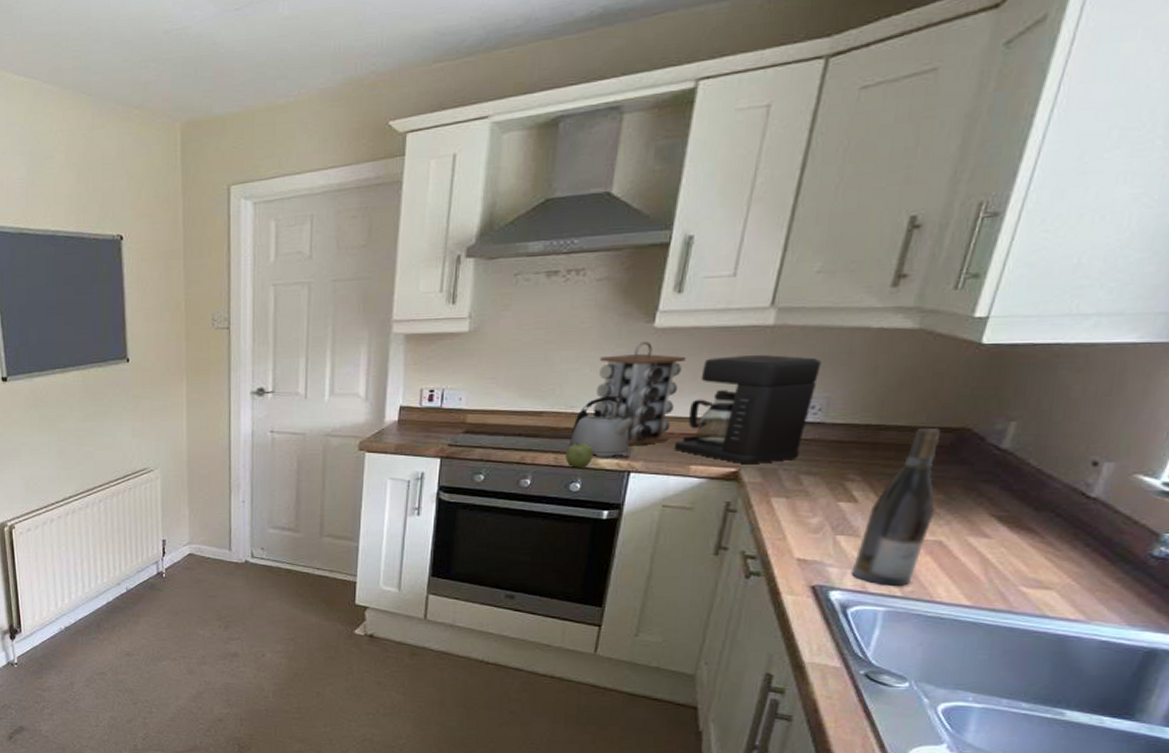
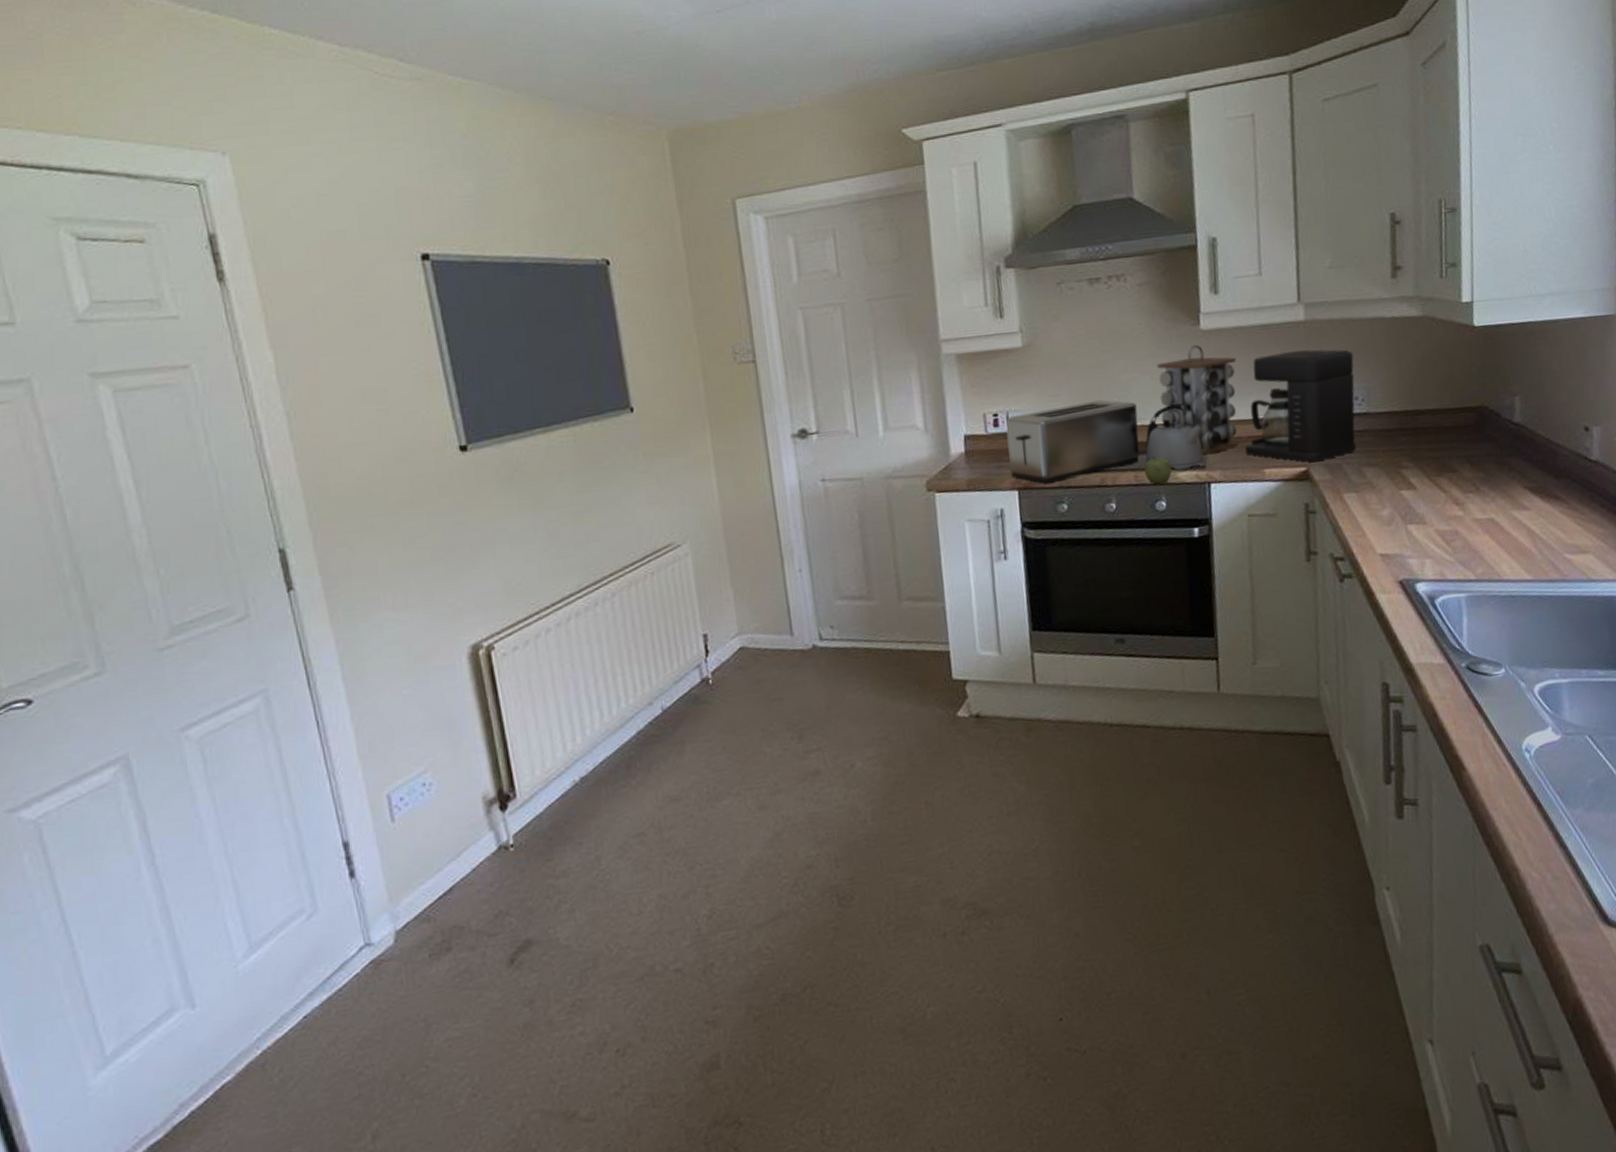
toaster: none [436,385,570,455] -> present [1005,399,1140,484]
wine bottle: present [851,427,941,586] -> none [1427,408,1481,571]

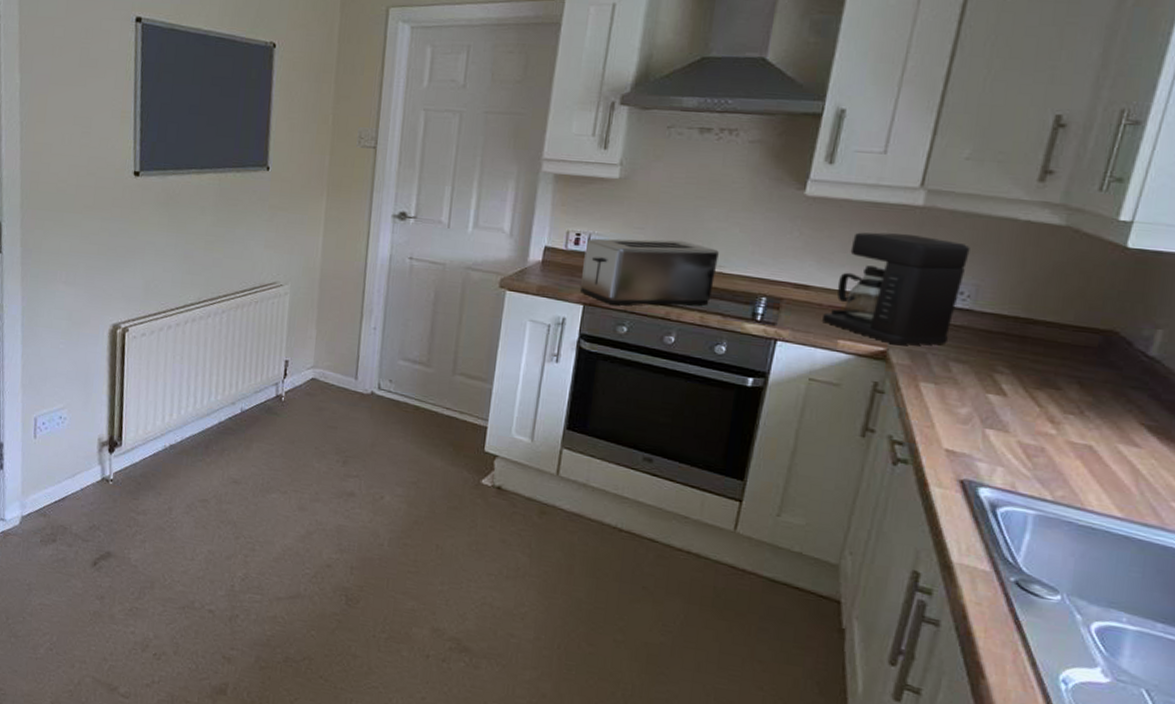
fruit: present [1144,457,1173,485] -> none [710,303,741,331]
kettle: present [1145,403,1204,471] -> none [714,259,785,323]
spice rack: present [1156,345,1239,454] -> none [741,208,835,314]

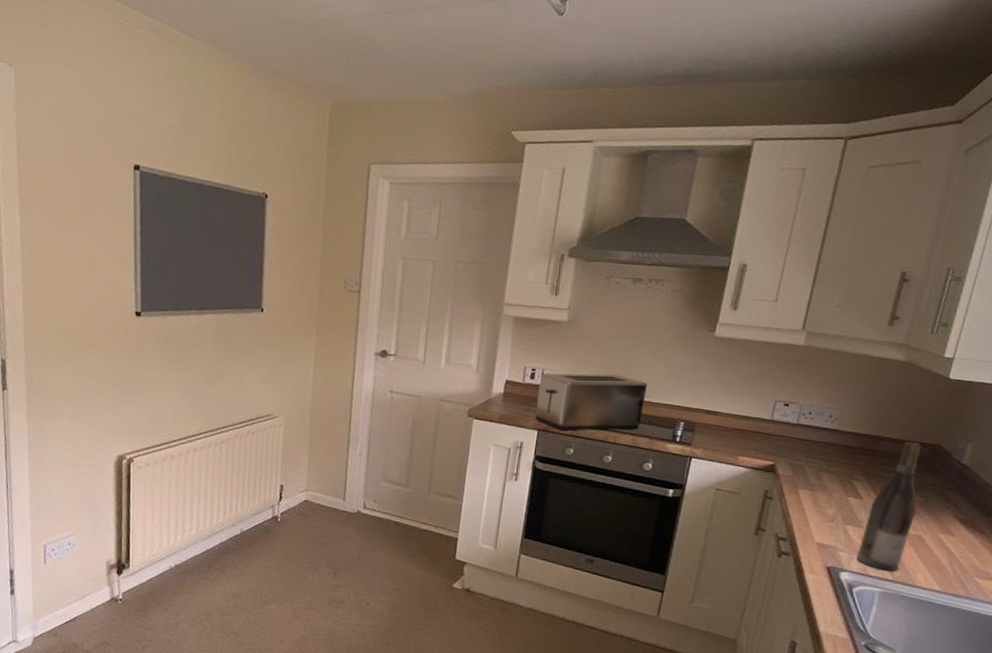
coffee maker: present [822,232,970,346] -> none [727,367,838,460]
wine bottle: none [1000,325,1089,490] -> present [856,441,921,571]

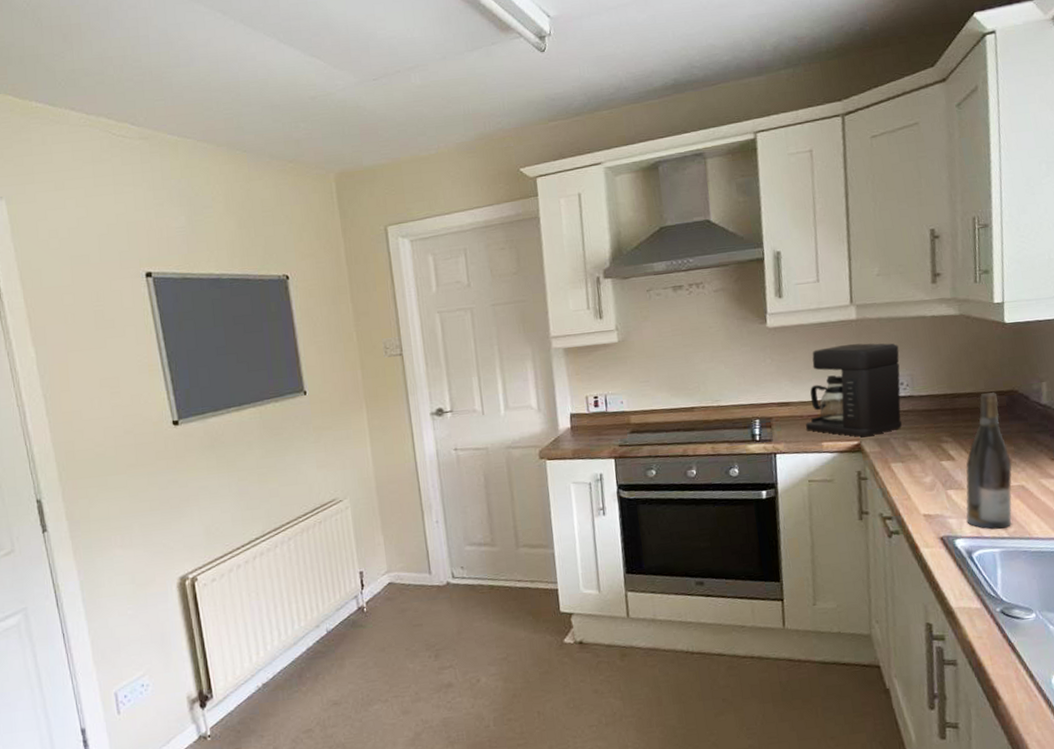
toaster: present [535,373,647,431] -> none [604,385,716,454]
coffee maker: none [727,367,838,460] -> present [806,343,902,437]

